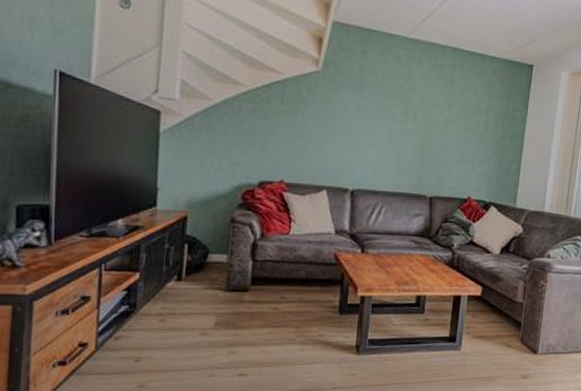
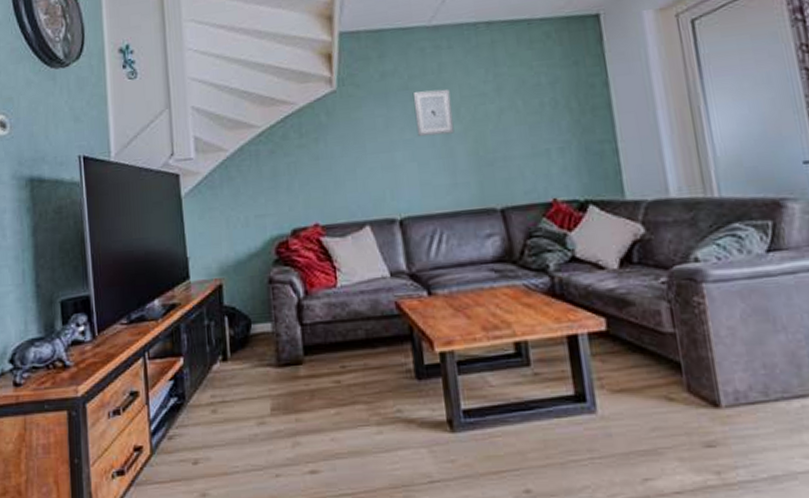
wall art: none [380,90,413,131] -> present [412,89,455,137]

